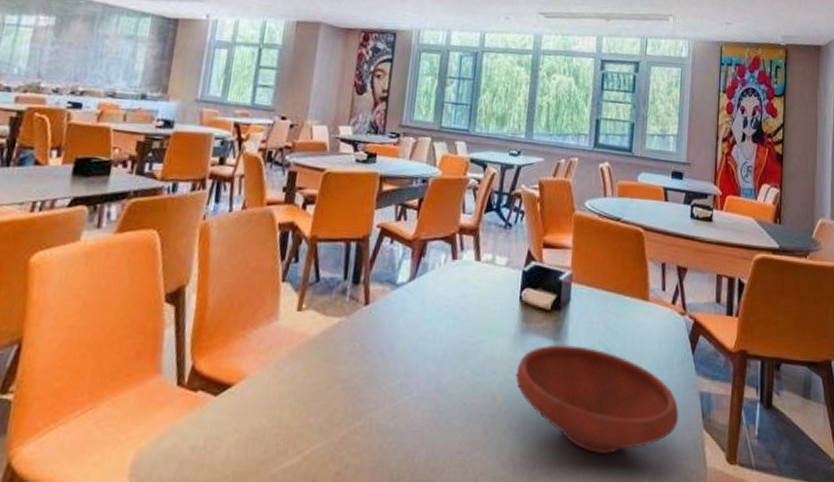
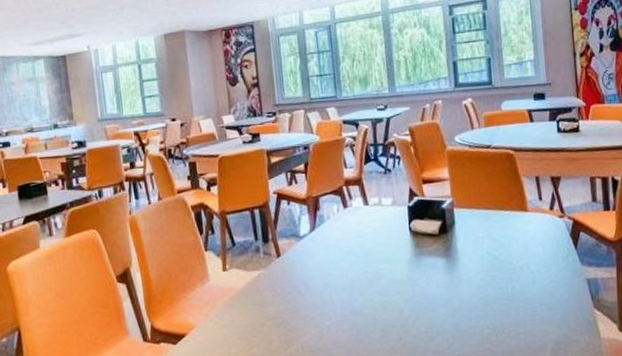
bowl: present [515,344,679,454] -> none [417,259,570,341]

